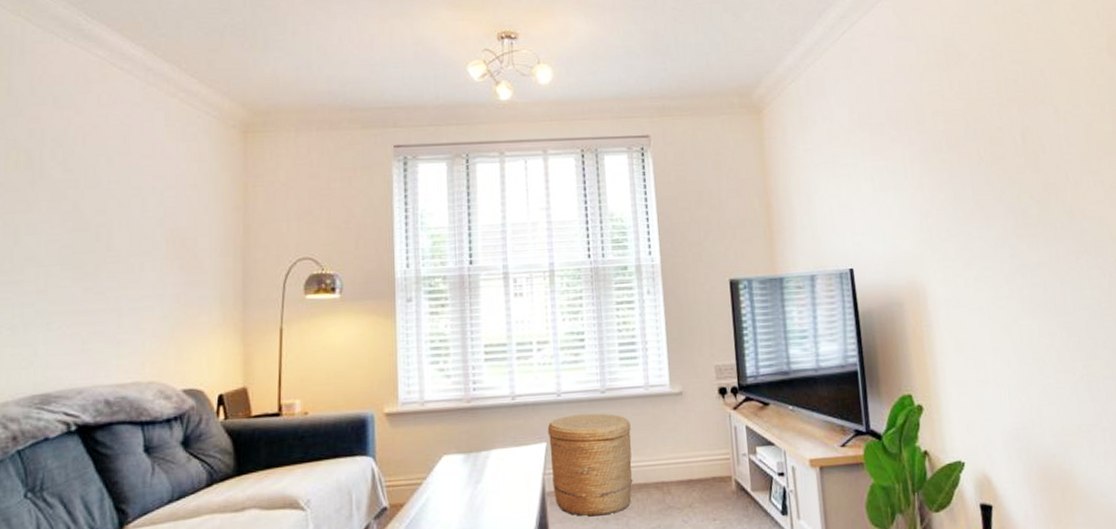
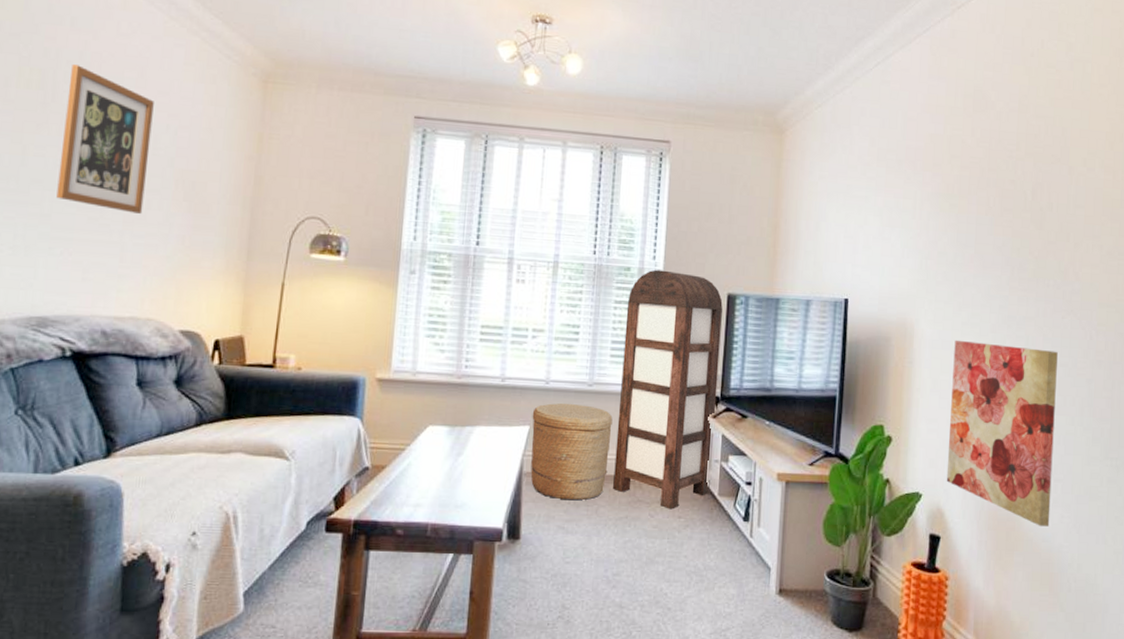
wall art: none [51,141,139,278] -> present [56,64,154,214]
bookshelf: none [629,264,742,513] -> present [613,269,723,510]
wall art: none [970,294,1106,481] -> present [946,340,1058,527]

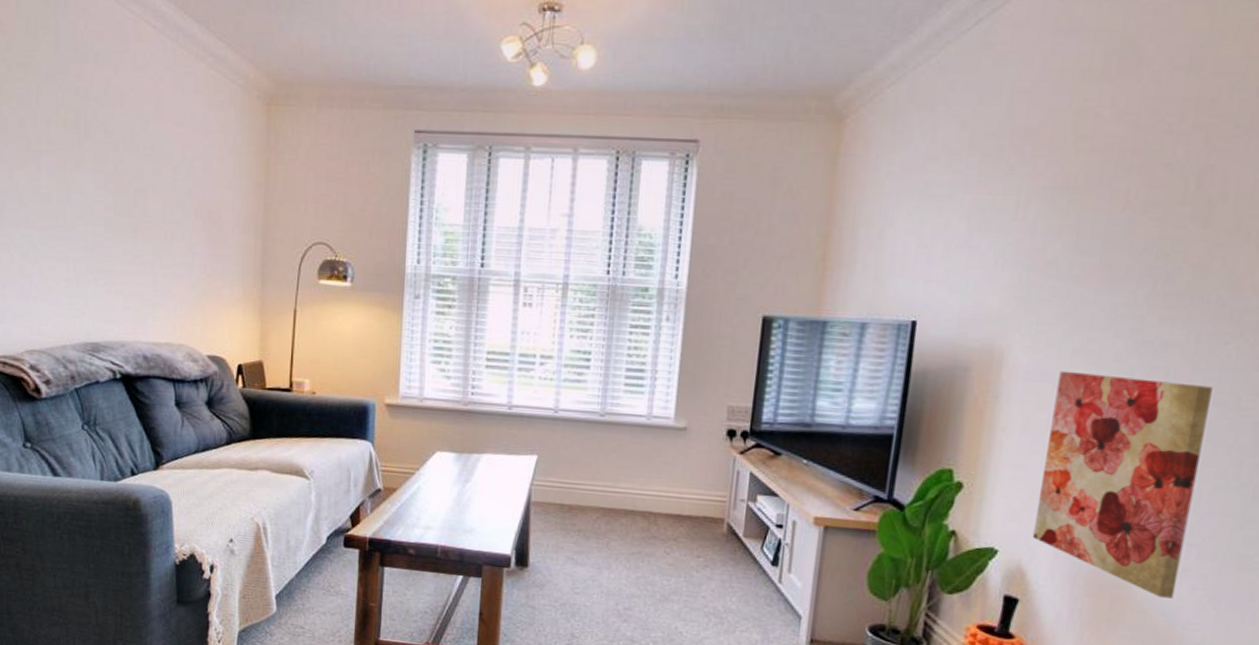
wall art: present [56,64,154,214] -> none [97,101,171,245]
basket: present [530,403,613,501] -> none [539,433,626,533]
bookshelf: present [613,269,723,510] -> none [625,290,757,548]

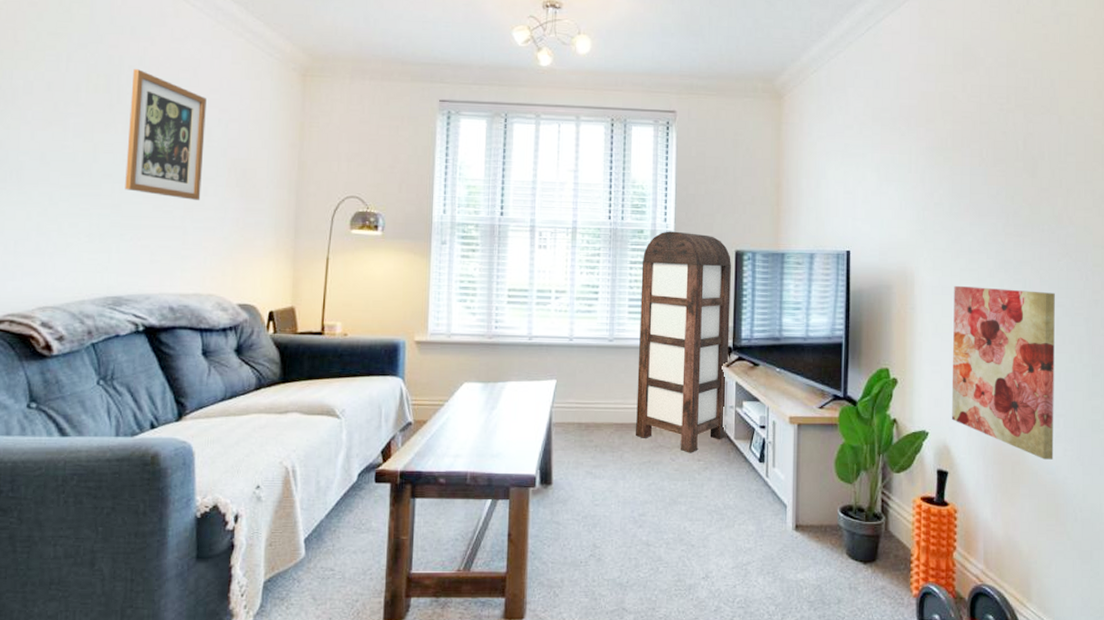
wall art: none [97,101,171,245] -> present [125,69,207,200]
bookshelf: none [625,290,757,548] -> present [636,231,731,453]

